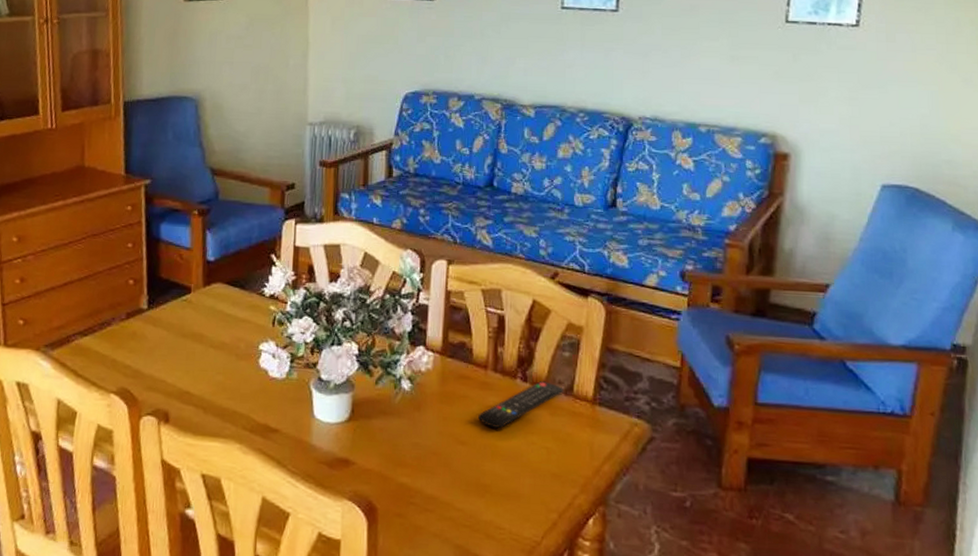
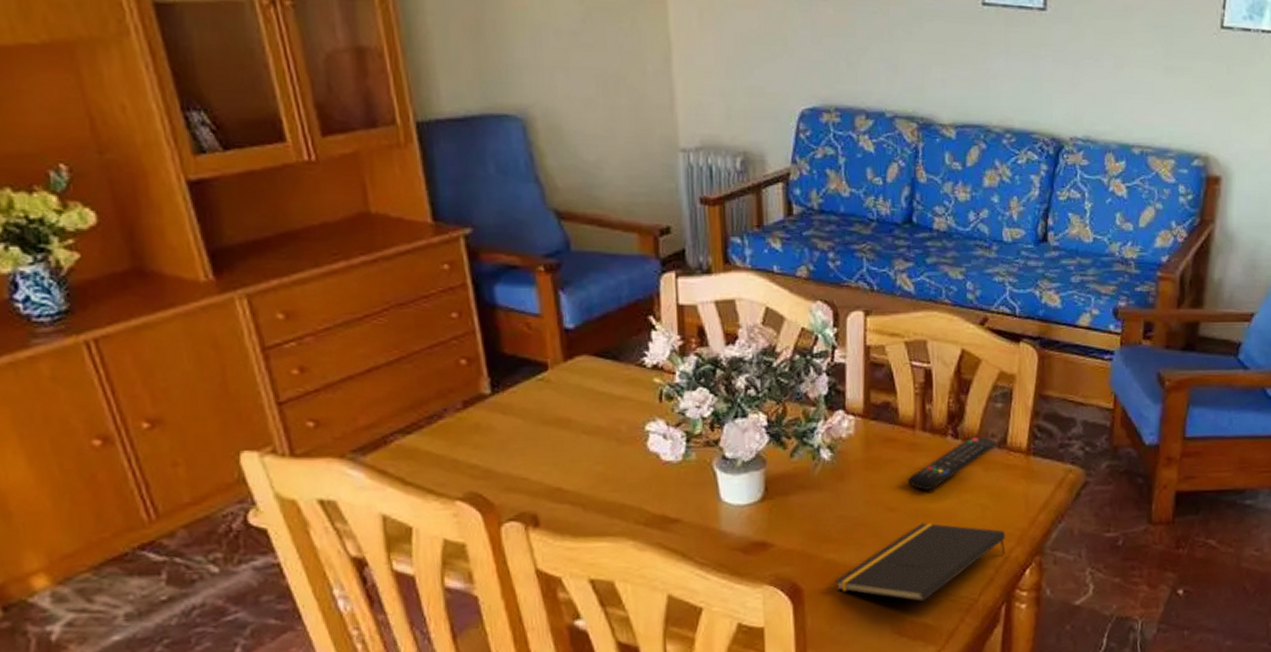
notepad: none [406,459,570,538] -> present [835,523,1006,603]

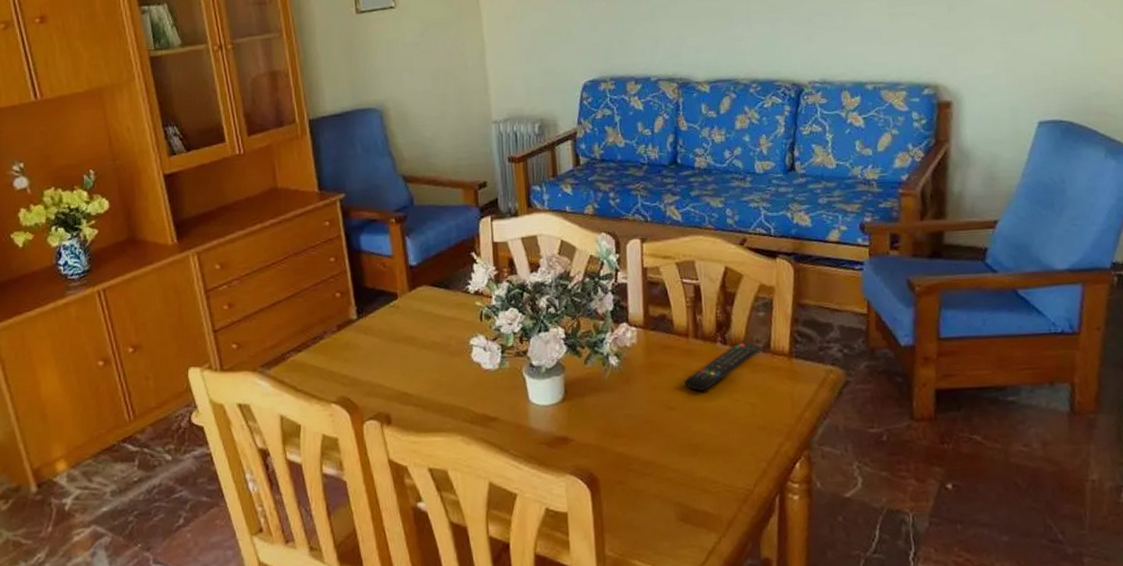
notepad: present [835,523,1006,603] -> none [625,420,777,493]

